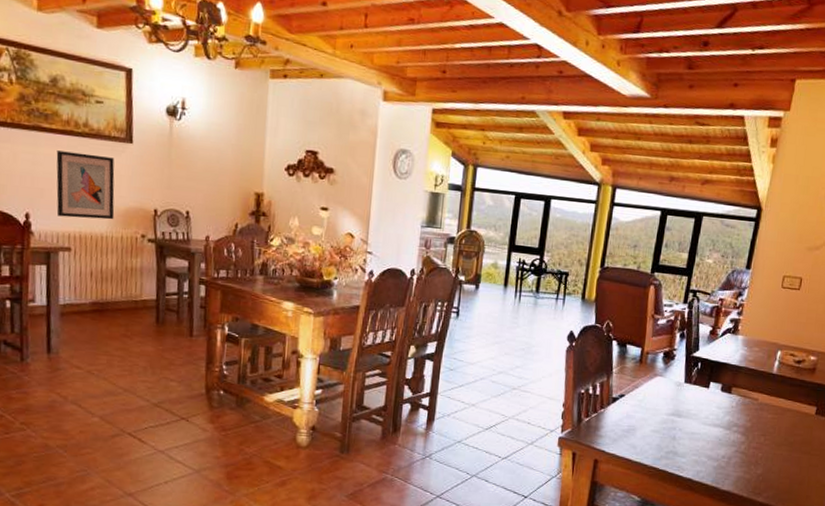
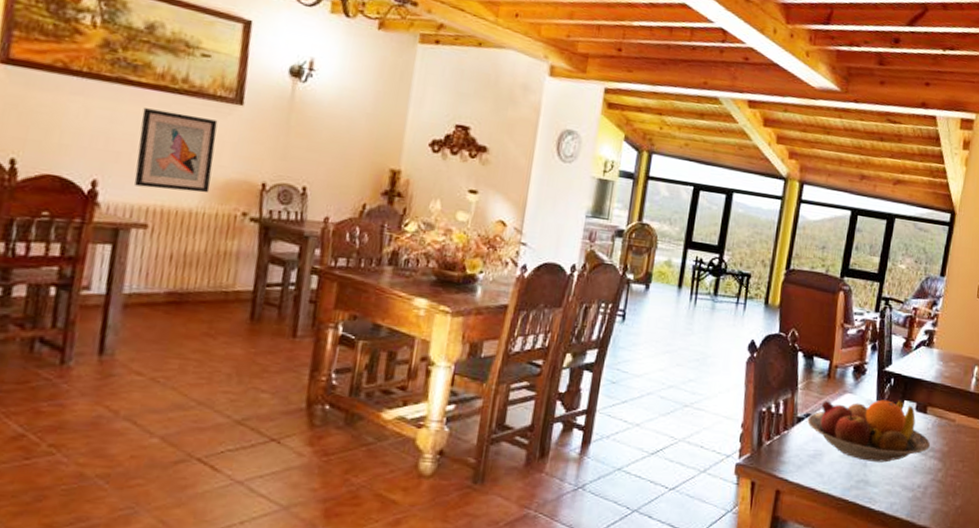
fruit bowl: none [621,381,735,436] -> present [807,399,931,463]

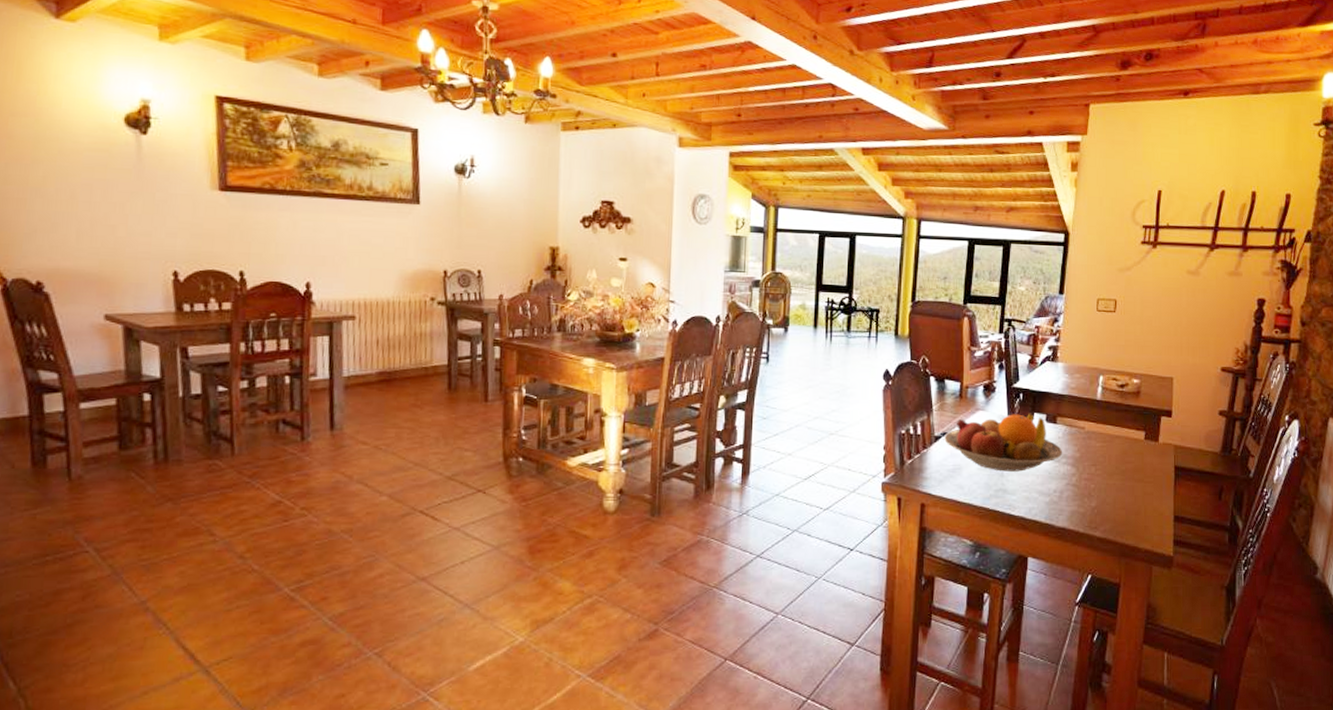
wall art: present [134,108,218,193] -> none [338,216,402,285]

